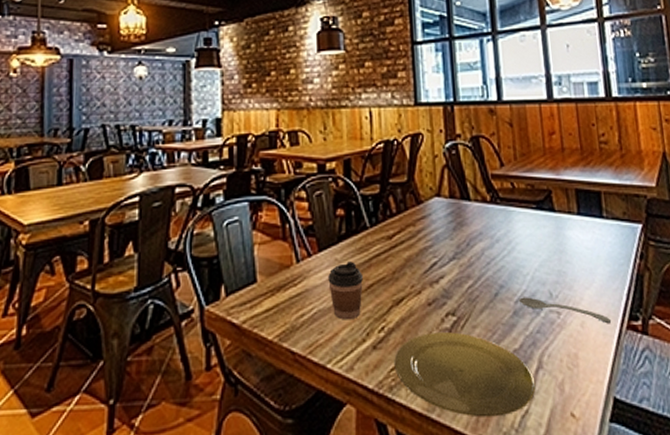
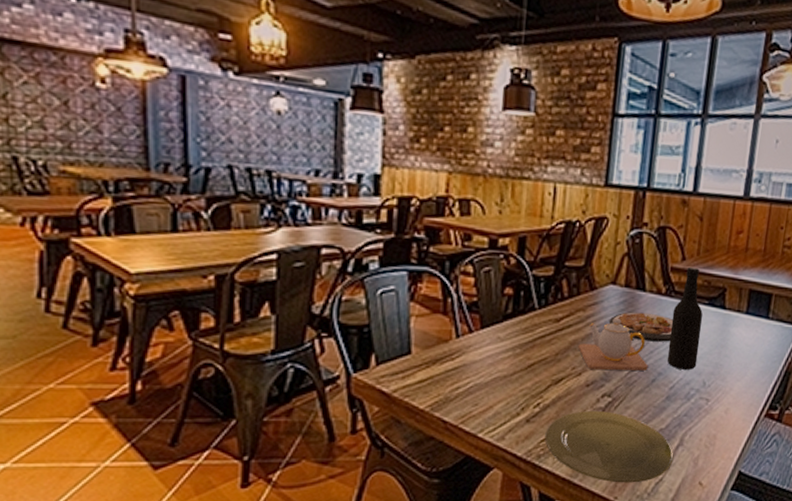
coffee cup: present [328,262,363,320] -> none [488,341,525,395]
teapot: none [414,230,488,287] -> present [578,317,648,371]
plate: none [439,222,505,252] -> present [608,312,673,342]
bottle: none [501,172,538,281] -> present [666,266,703,371]
spoon: present [519,297,612,323] -> none [674,384,753,411]

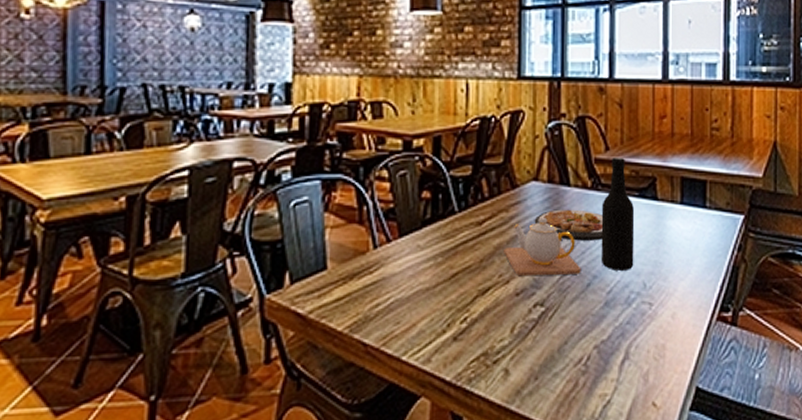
plate: present [545,411,674,483] -> none [475,323,620,408]

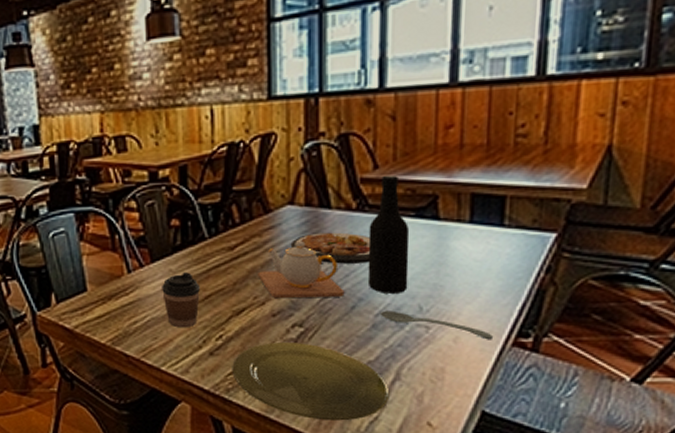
coffee cup: none [408,248,447,310] -> present [162,272,200,328]
plate: none [475,323,620,408] -> present [232,343,390,421]
spoon: none [612,288,703,314] -> present [381,310,494,339]

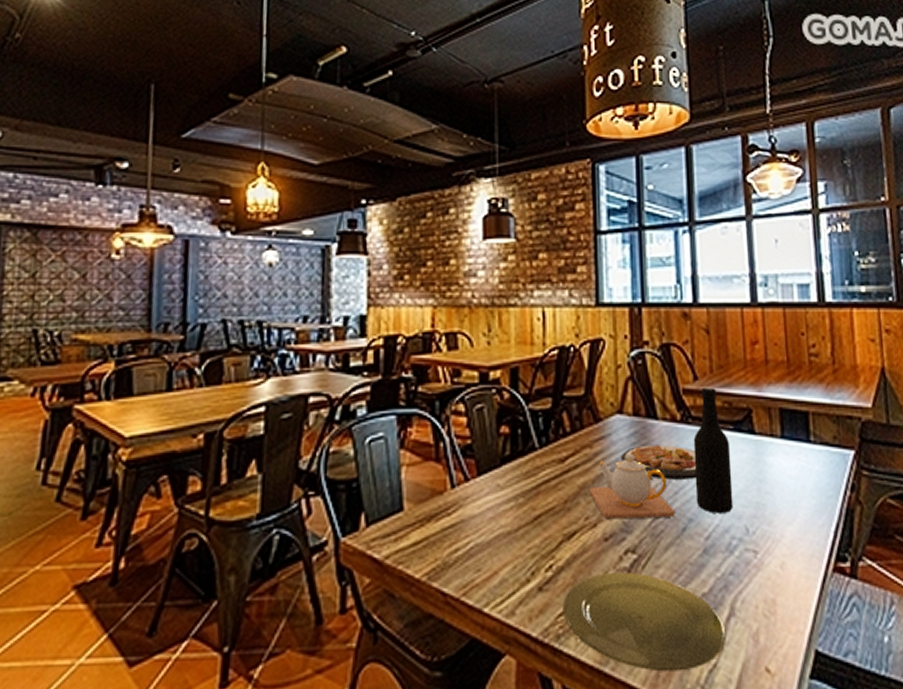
coffee cup: present [162,272,200,328] -> none [488,488,529,557]
spoon: present [381,310,494,339] -> none [711,533,816,564]

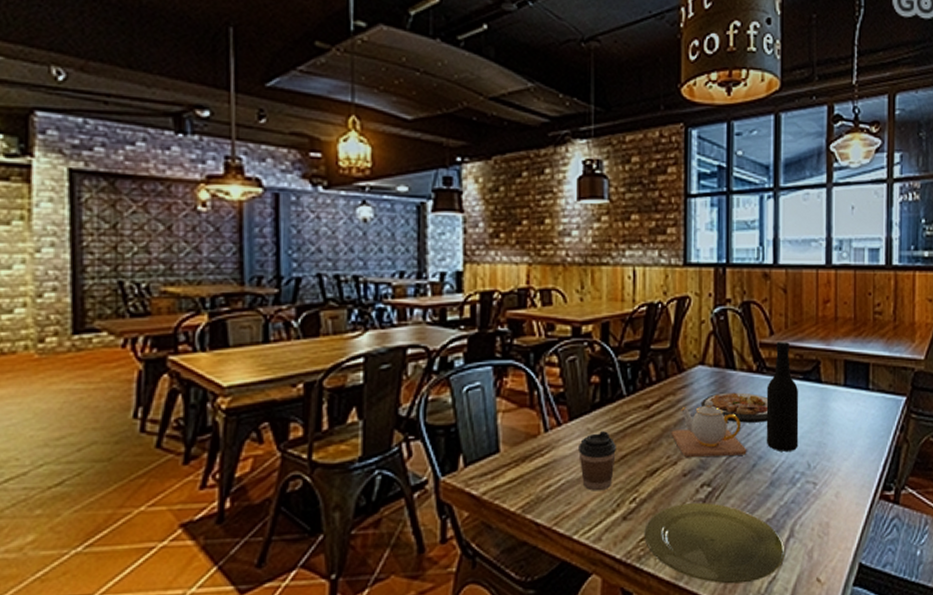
coffee cup: none [488,488,529,557] -> present [579,431,616,491]

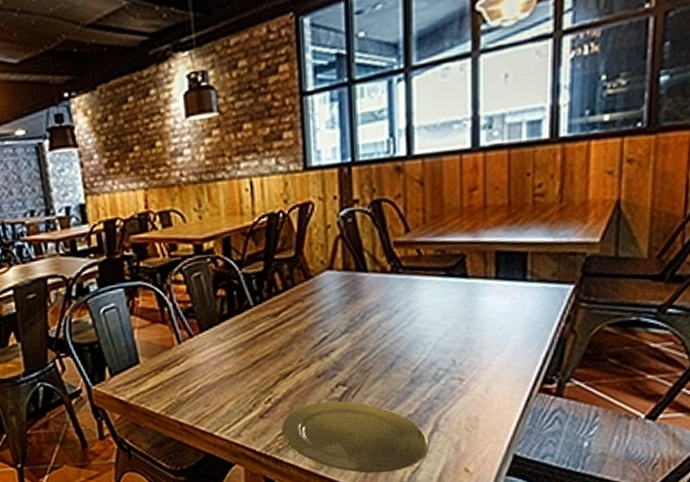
coffee cup: present [579,431,616,491] -> none [211,340,248,394]
teapot: present [671,400,747,458] -> none [302,303,384,361]
plate: present [700,392,768,423] -> none [331,294,405,324]
bottle: present [766,341,799,453] -> none [403,237,442,351]

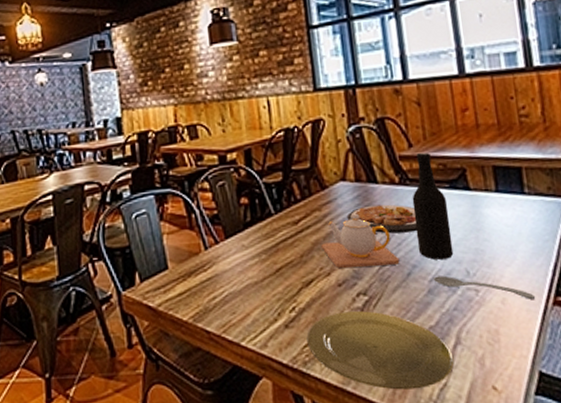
teapot: none [302,303,384,361] -> present [321,213,400,269]
plate: none [331,294,405,324] -> present [346,204,417,234]
bottle: none [403,237,442,351] -> present [412,152,454,261]
spoon: none [418,365,522,387] -> present [434,275,536,299]

